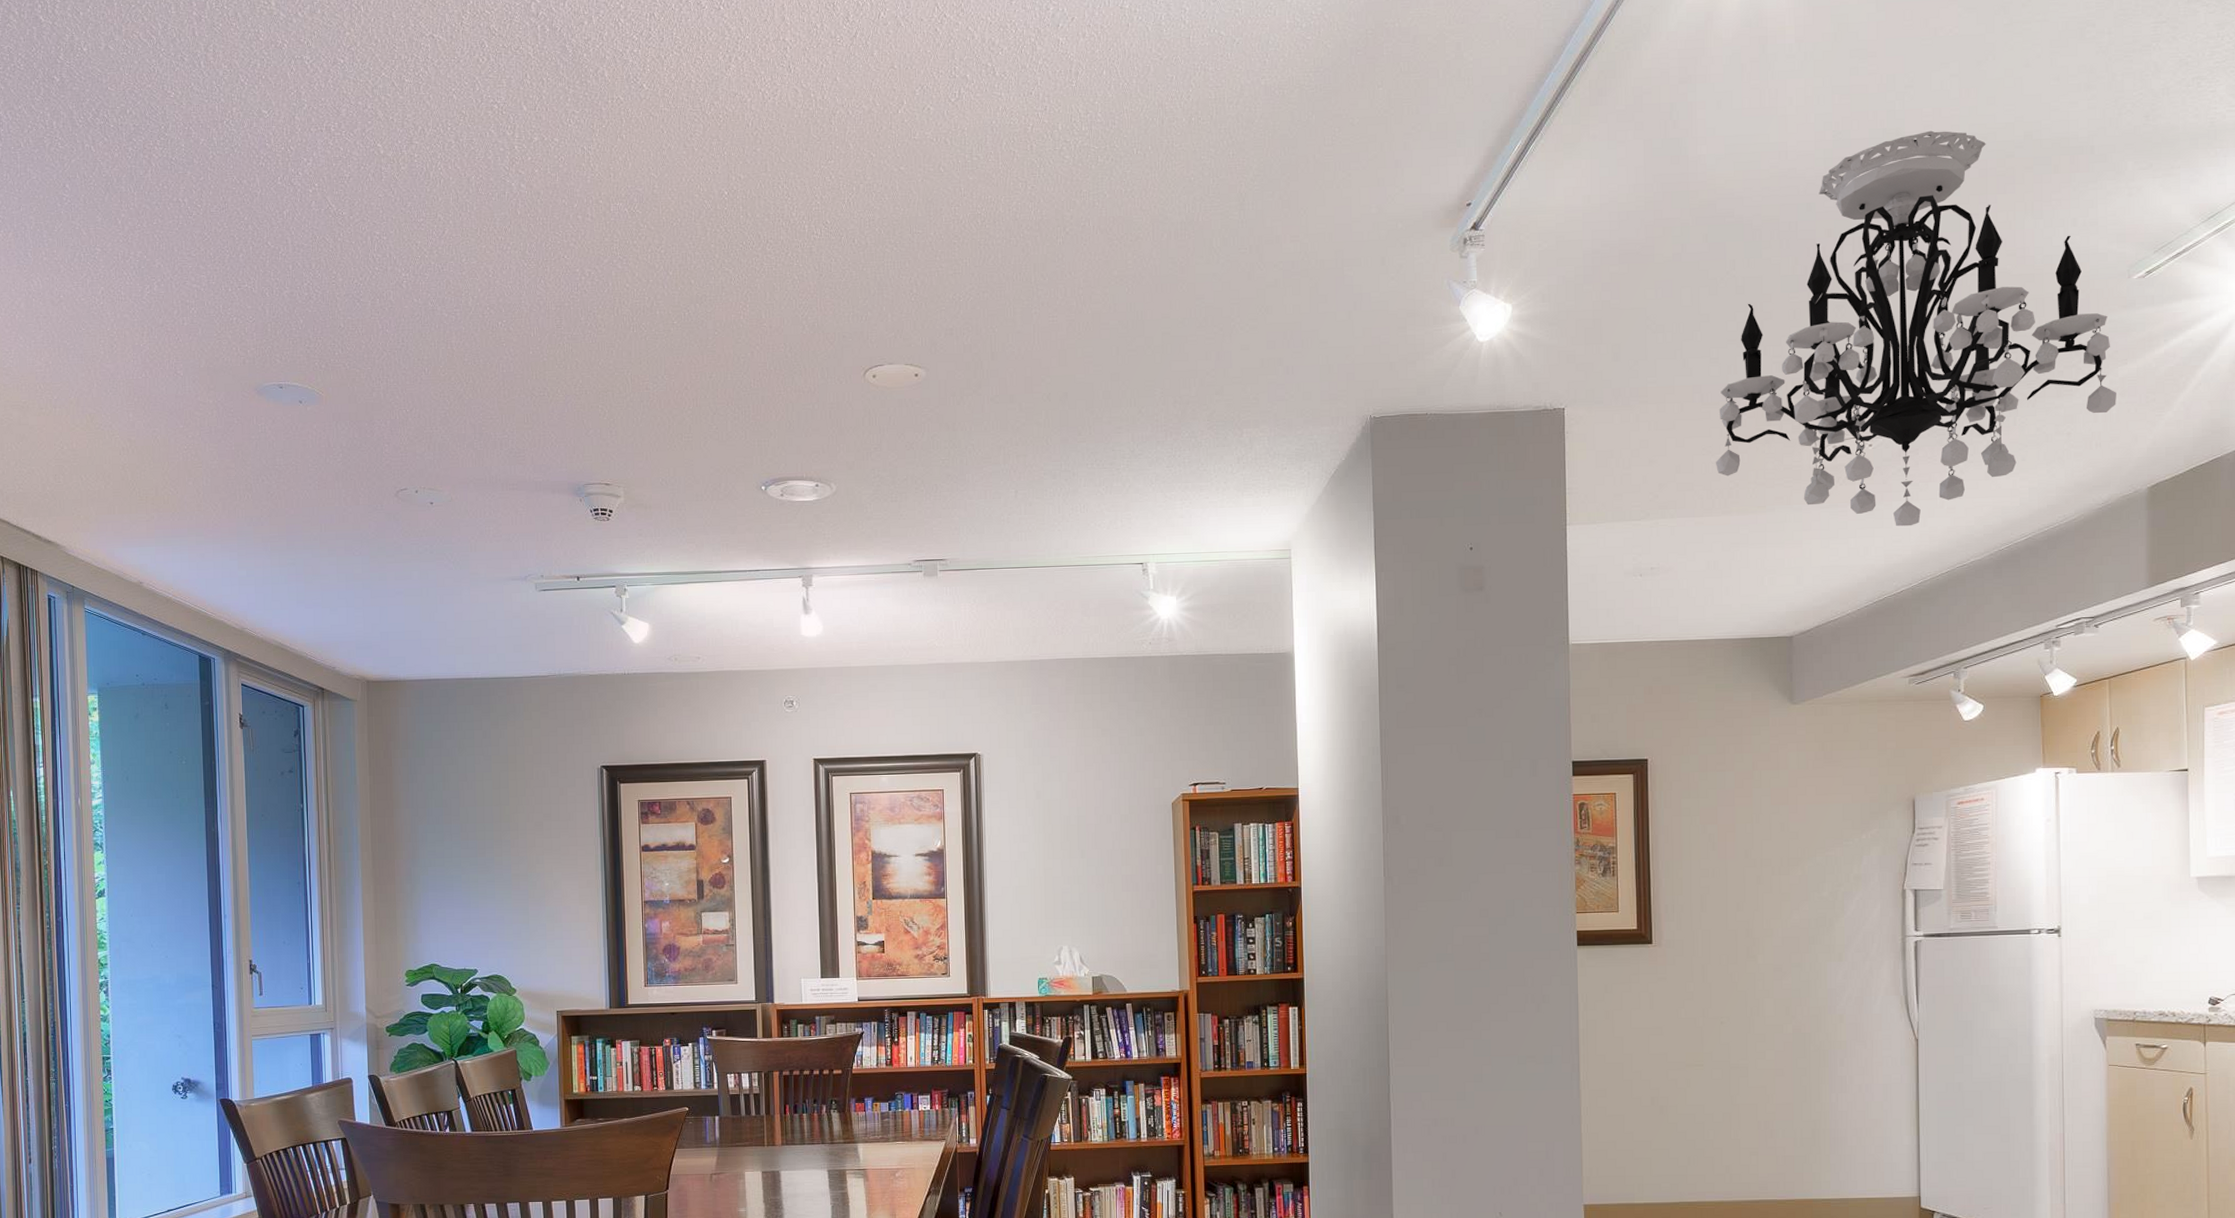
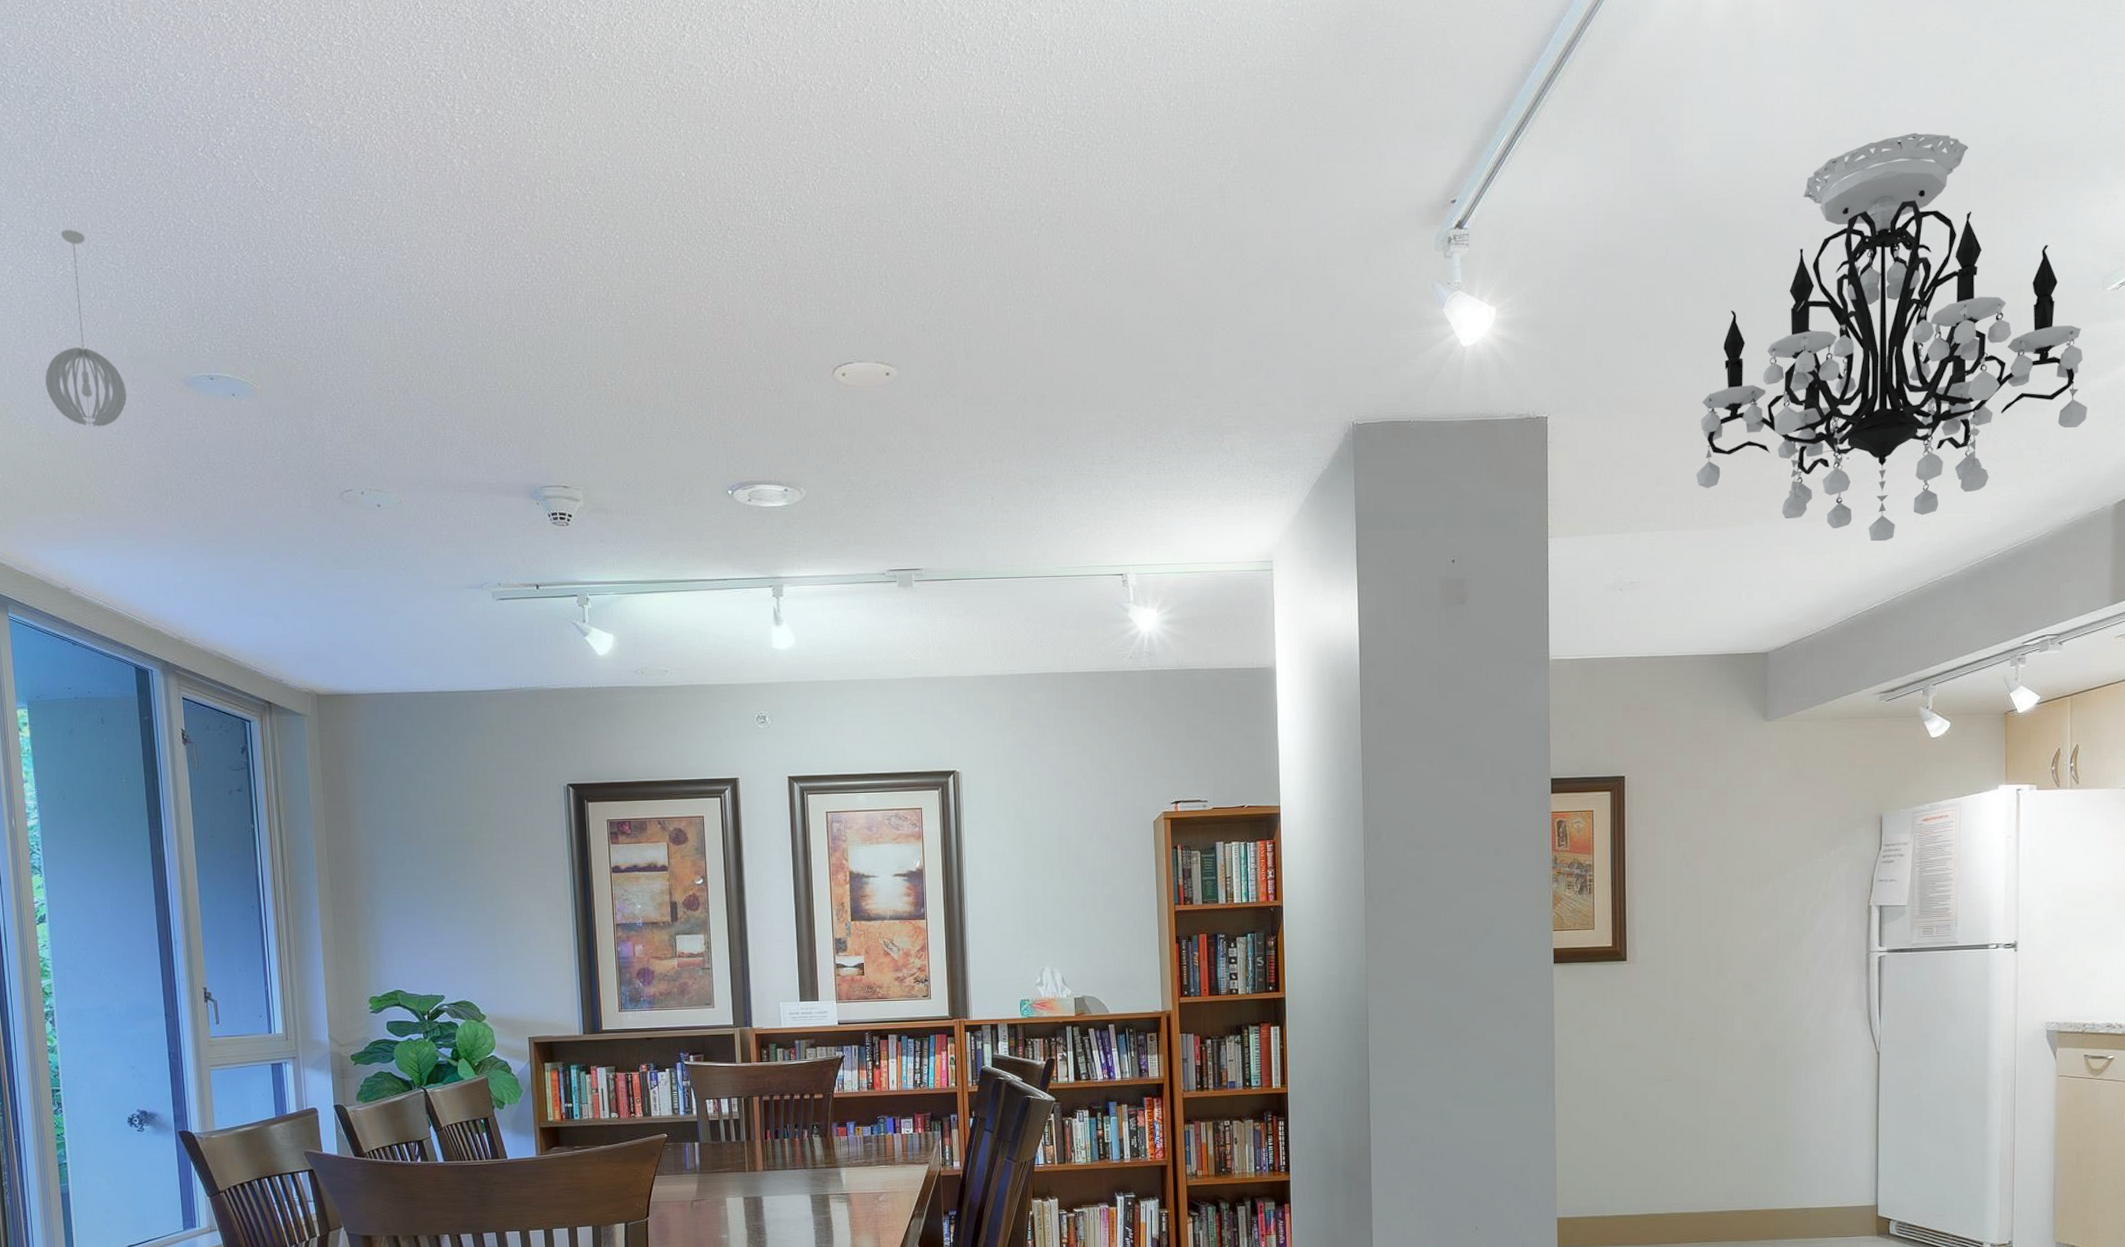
pendant light: none [129,253,203,433] -> present [45,229,127,427]

